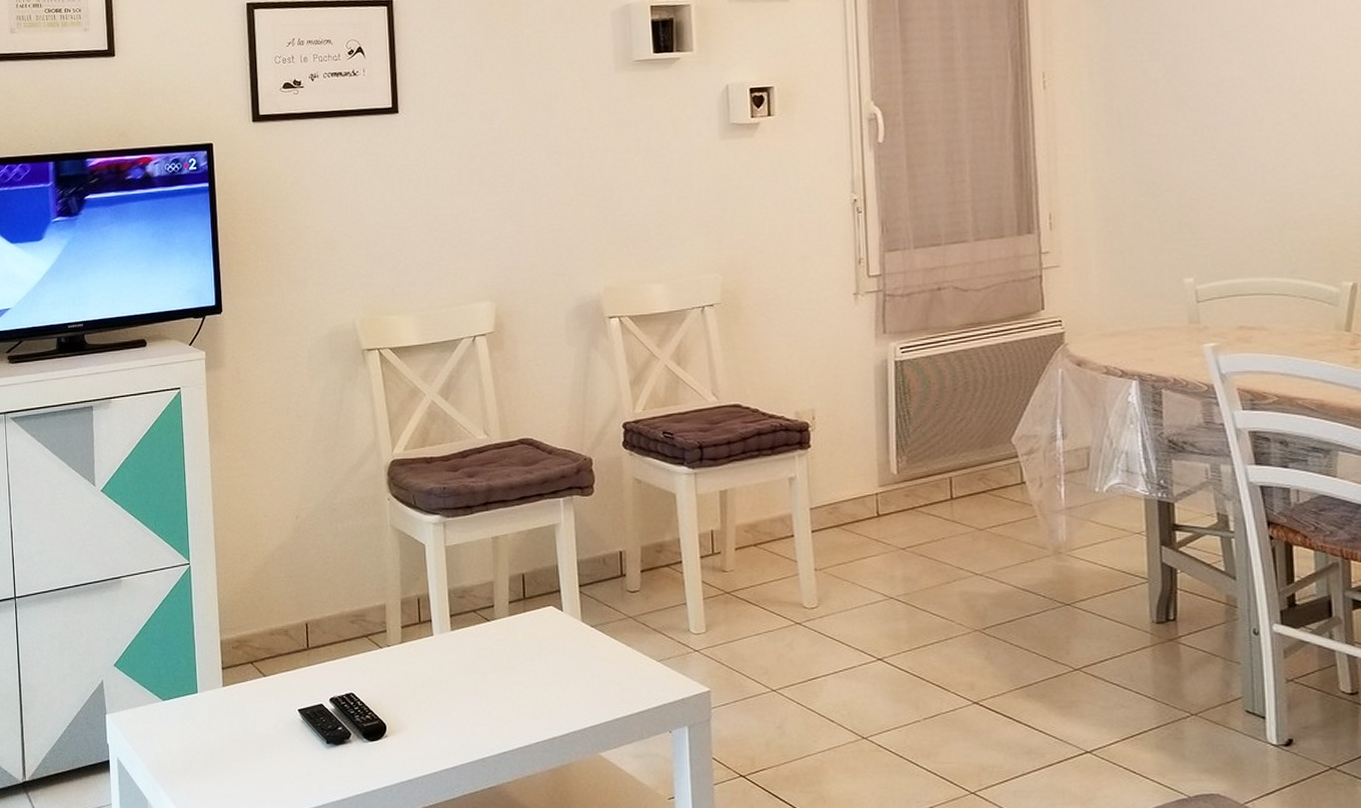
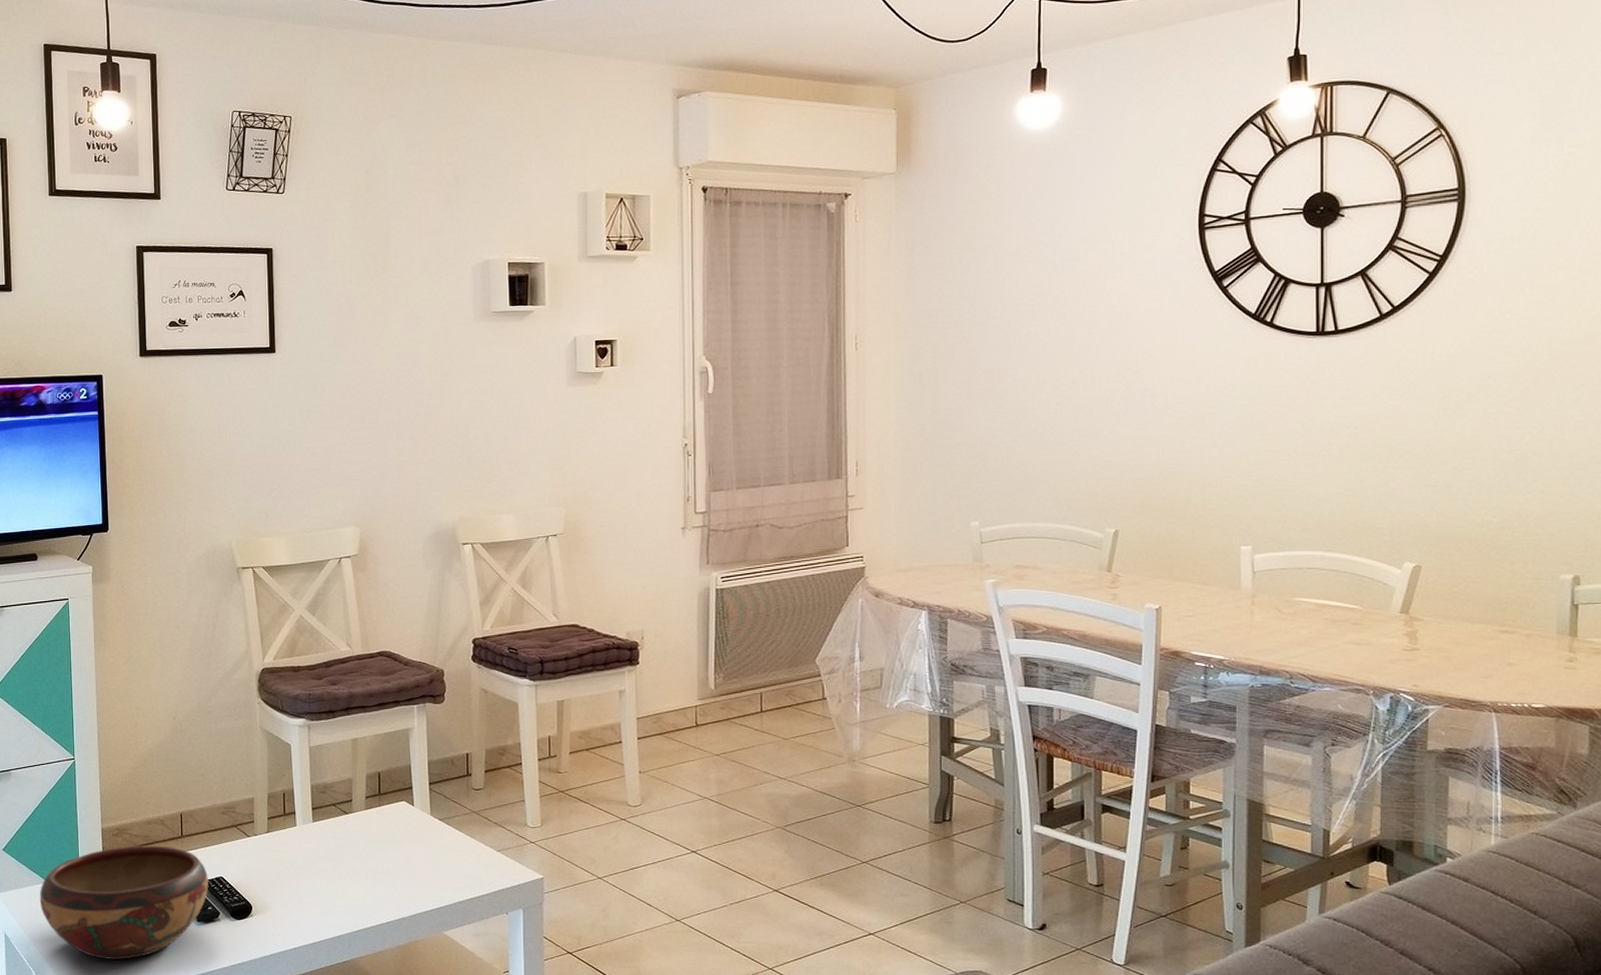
decorative bowl: none [154,659,338,787] -> present [39,845,208,960]

